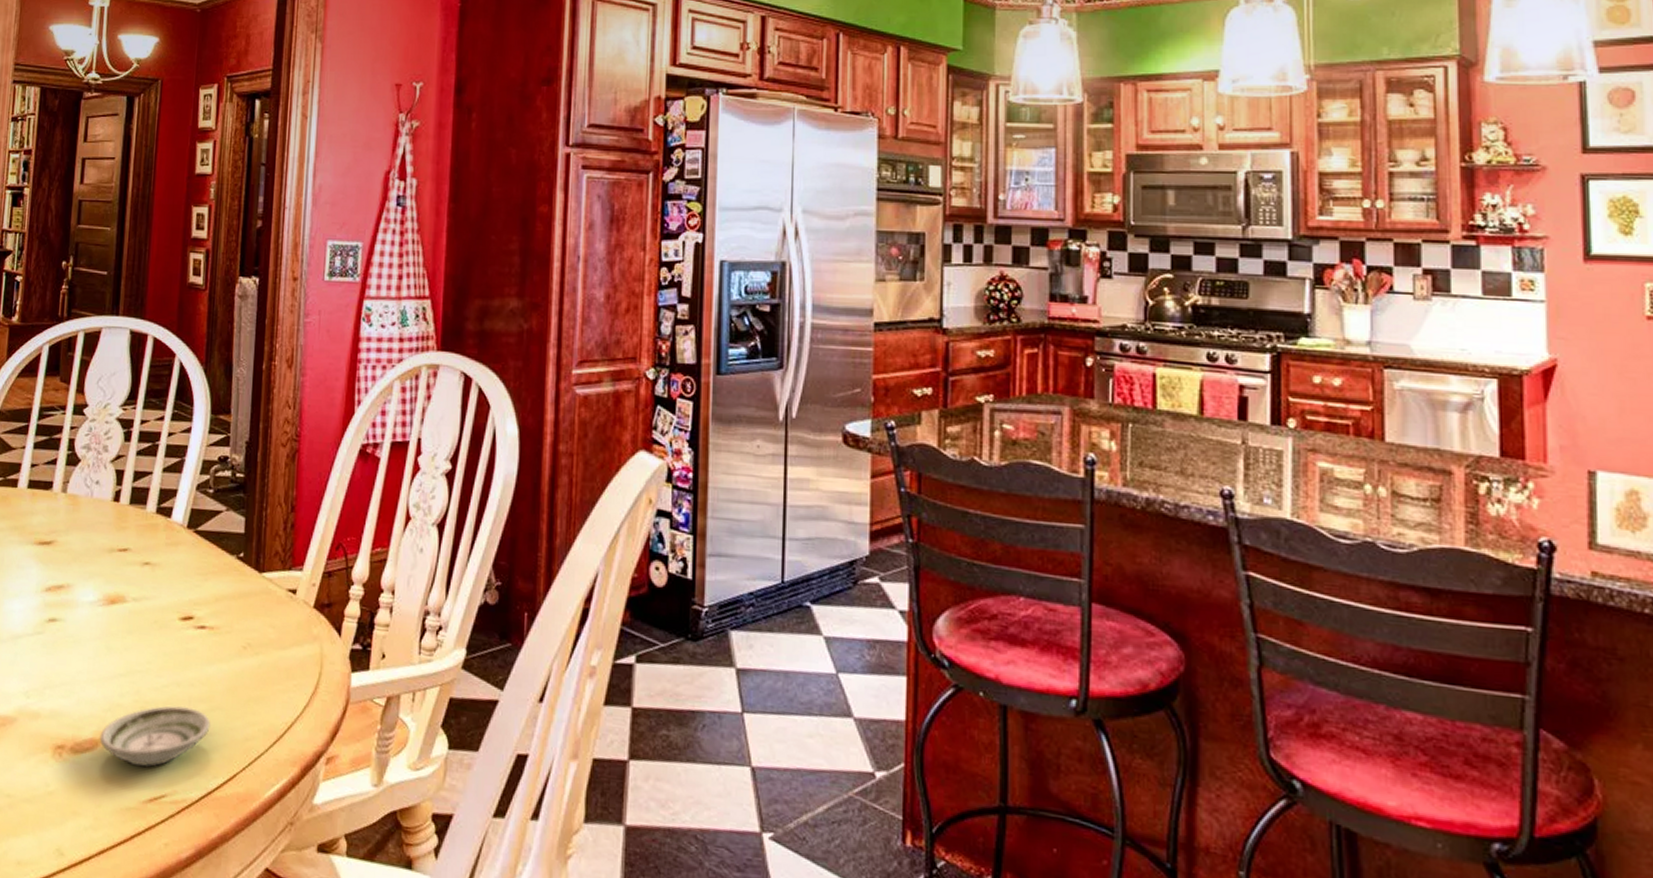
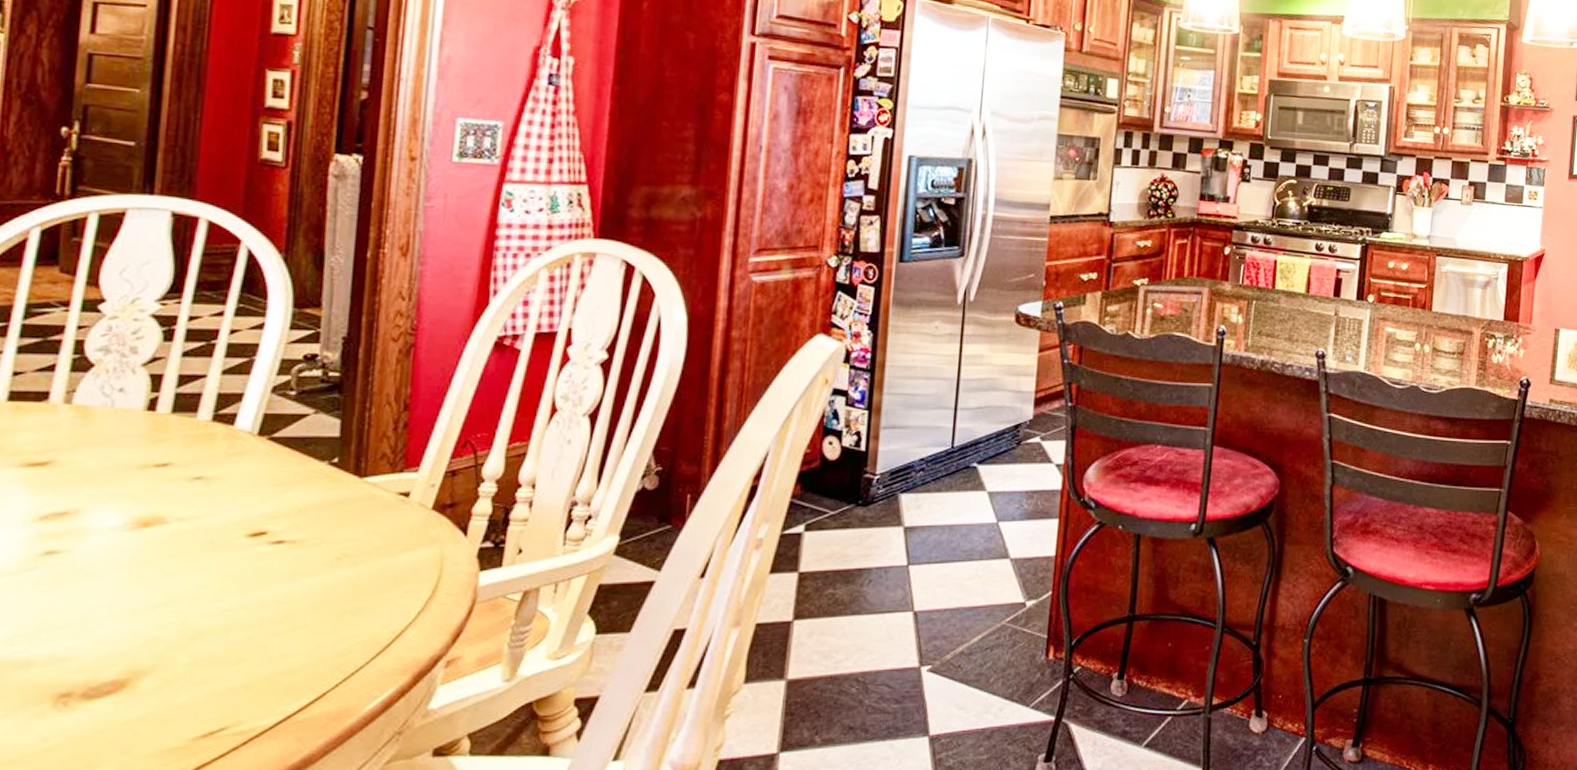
saucer: present [99,705,211,767] -> none [127,629,291,701]

